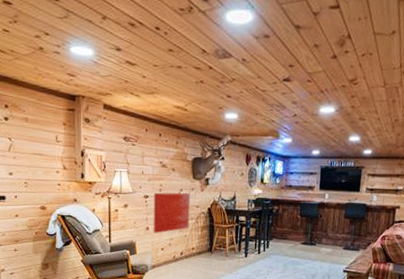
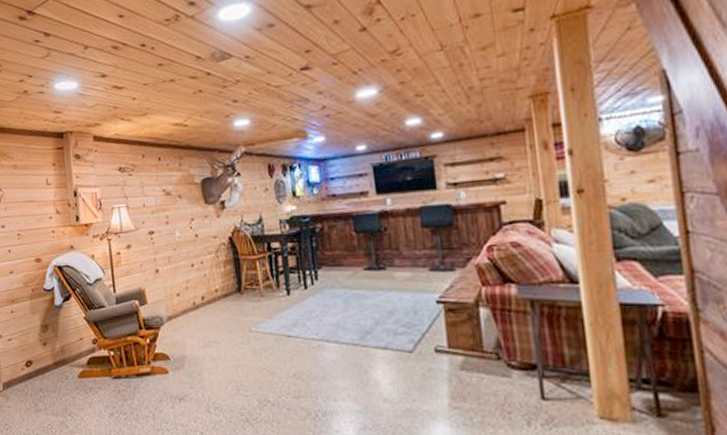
wall art: present [153,192,191,234] -> none [159,222,209,276]

